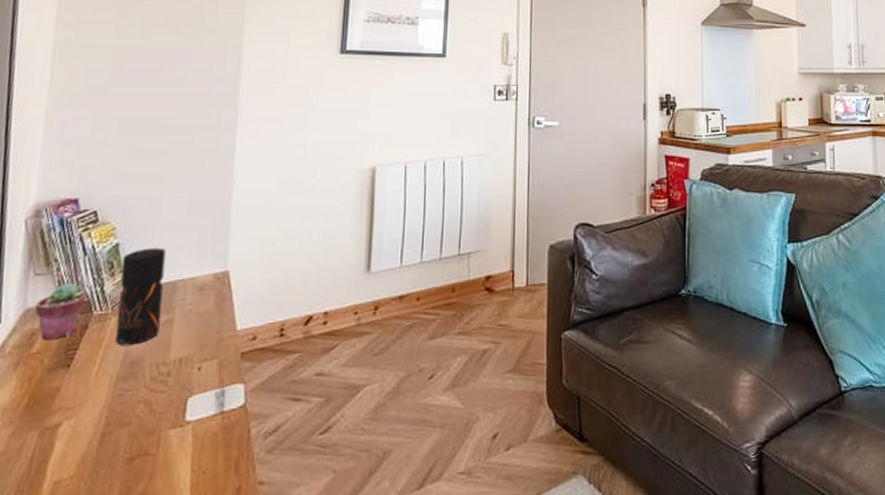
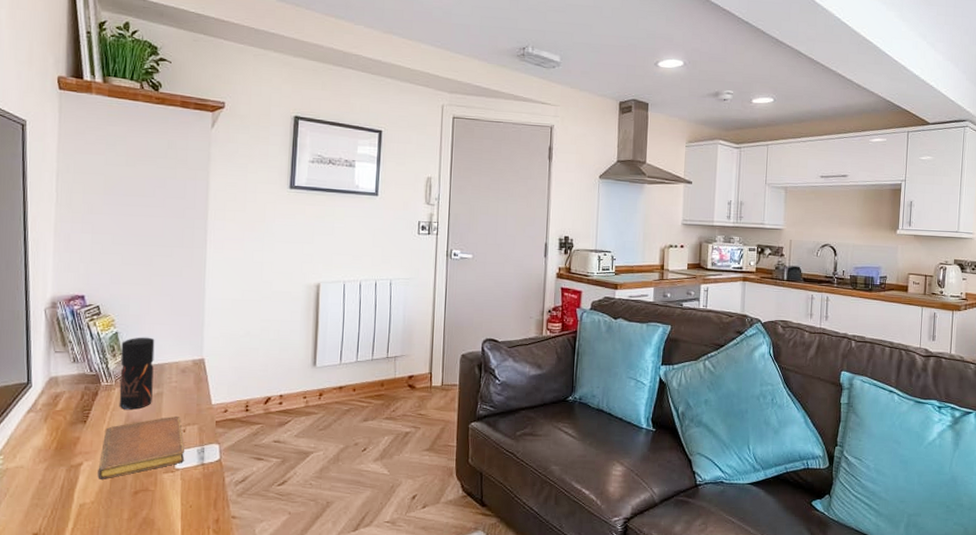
potted succulent: present [34,283,87,340] -> none [56,360,96,402]
notebook: none [80,348,199,444] -> present [97,415,184,479]

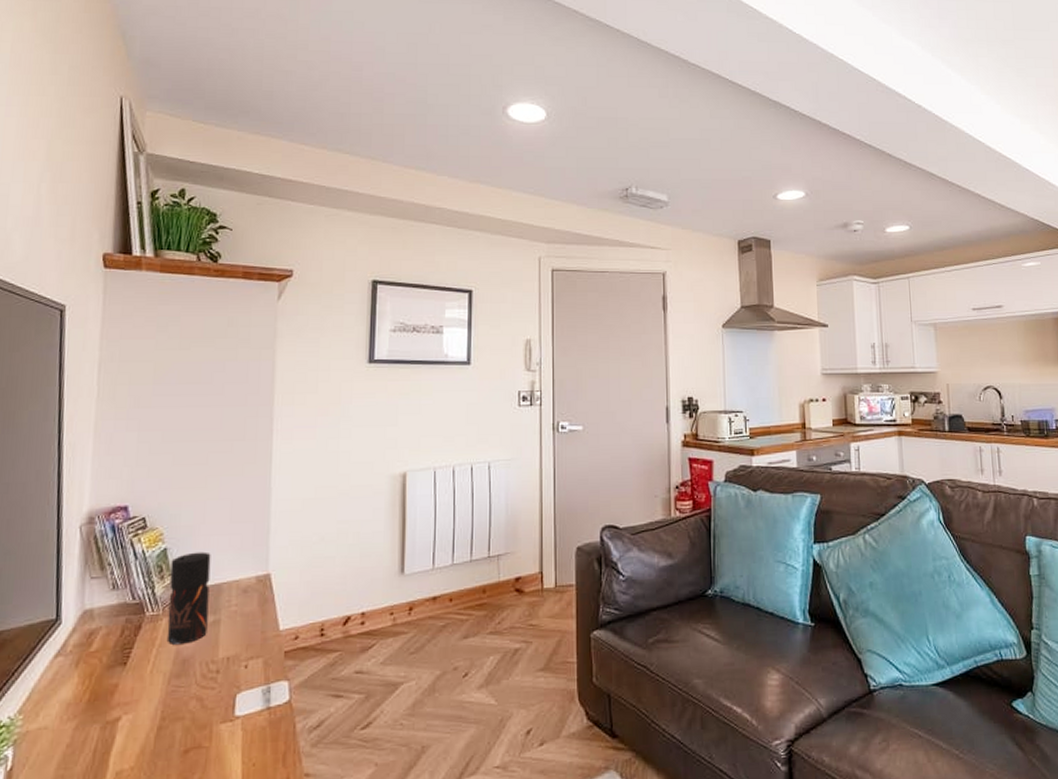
notebook: present [97,415,184,479] -> none [139,647,246,737]

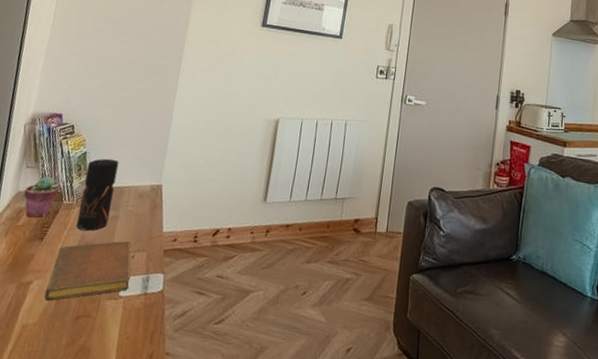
potted succulent: none [91,586,139,640] -> present [23,176,61,218]
notebook: none [139,647,246,737] -> present [44,240,132,301]

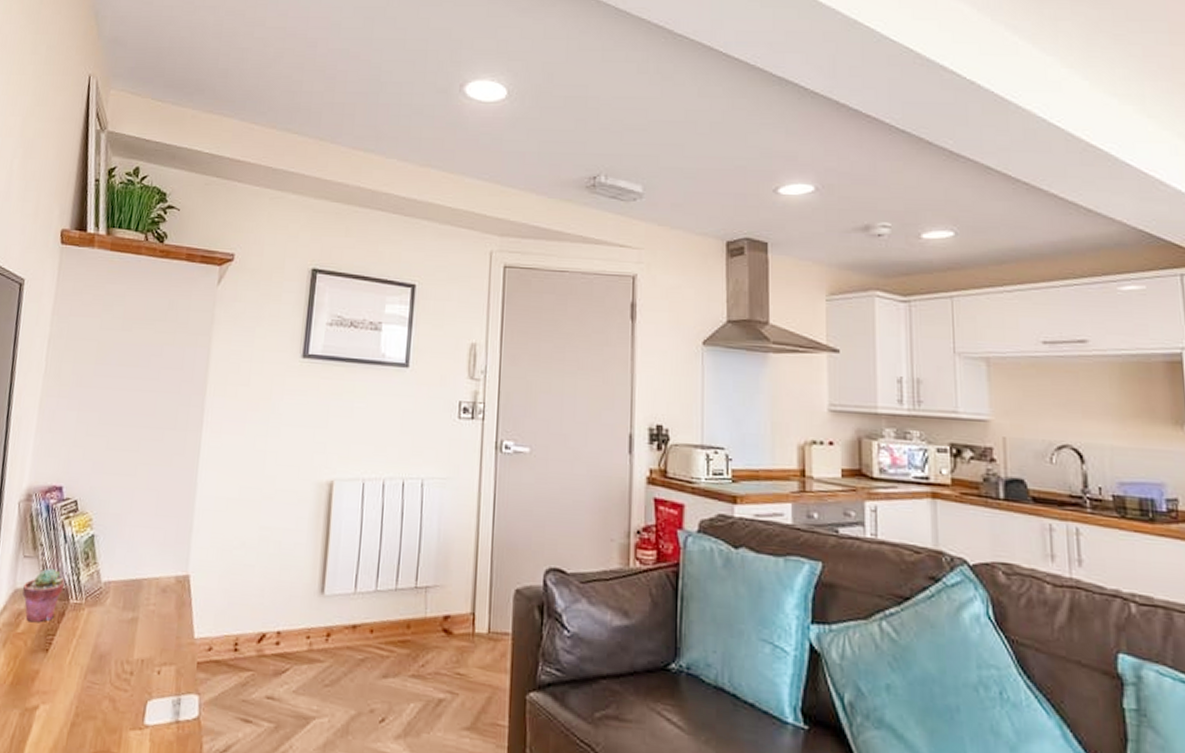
notebook: present [44,240,132,301] -> none [53,650,157,732]
pepper grinder: present [75,158,119,231] -> none [86,542,135,639]

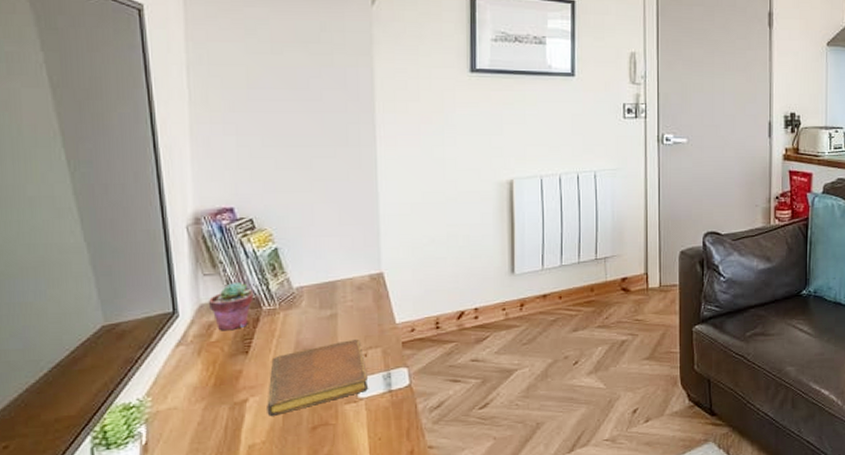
notebook: none [53,650,157,732] -> present [267,338,368,416]

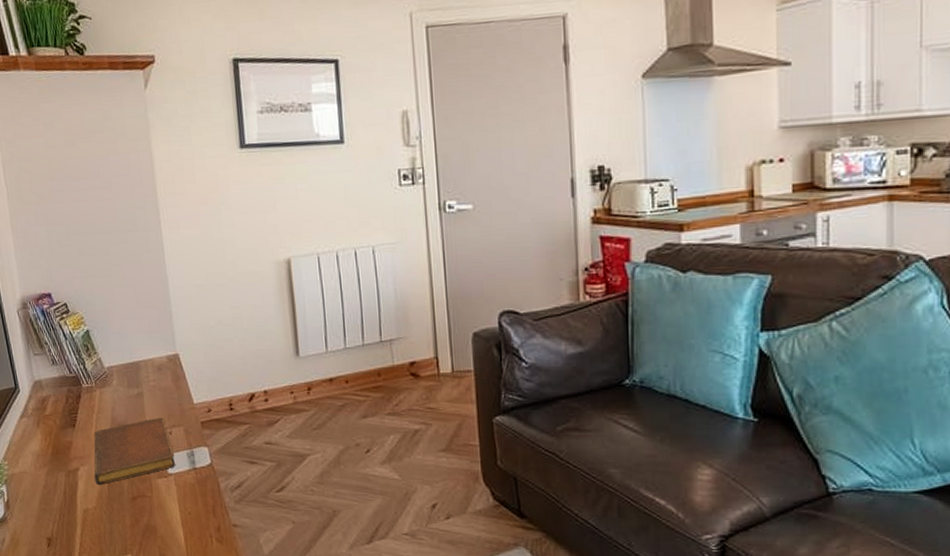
potted succulent: present [208,283,255,331] -> none [40,362,75,406]

